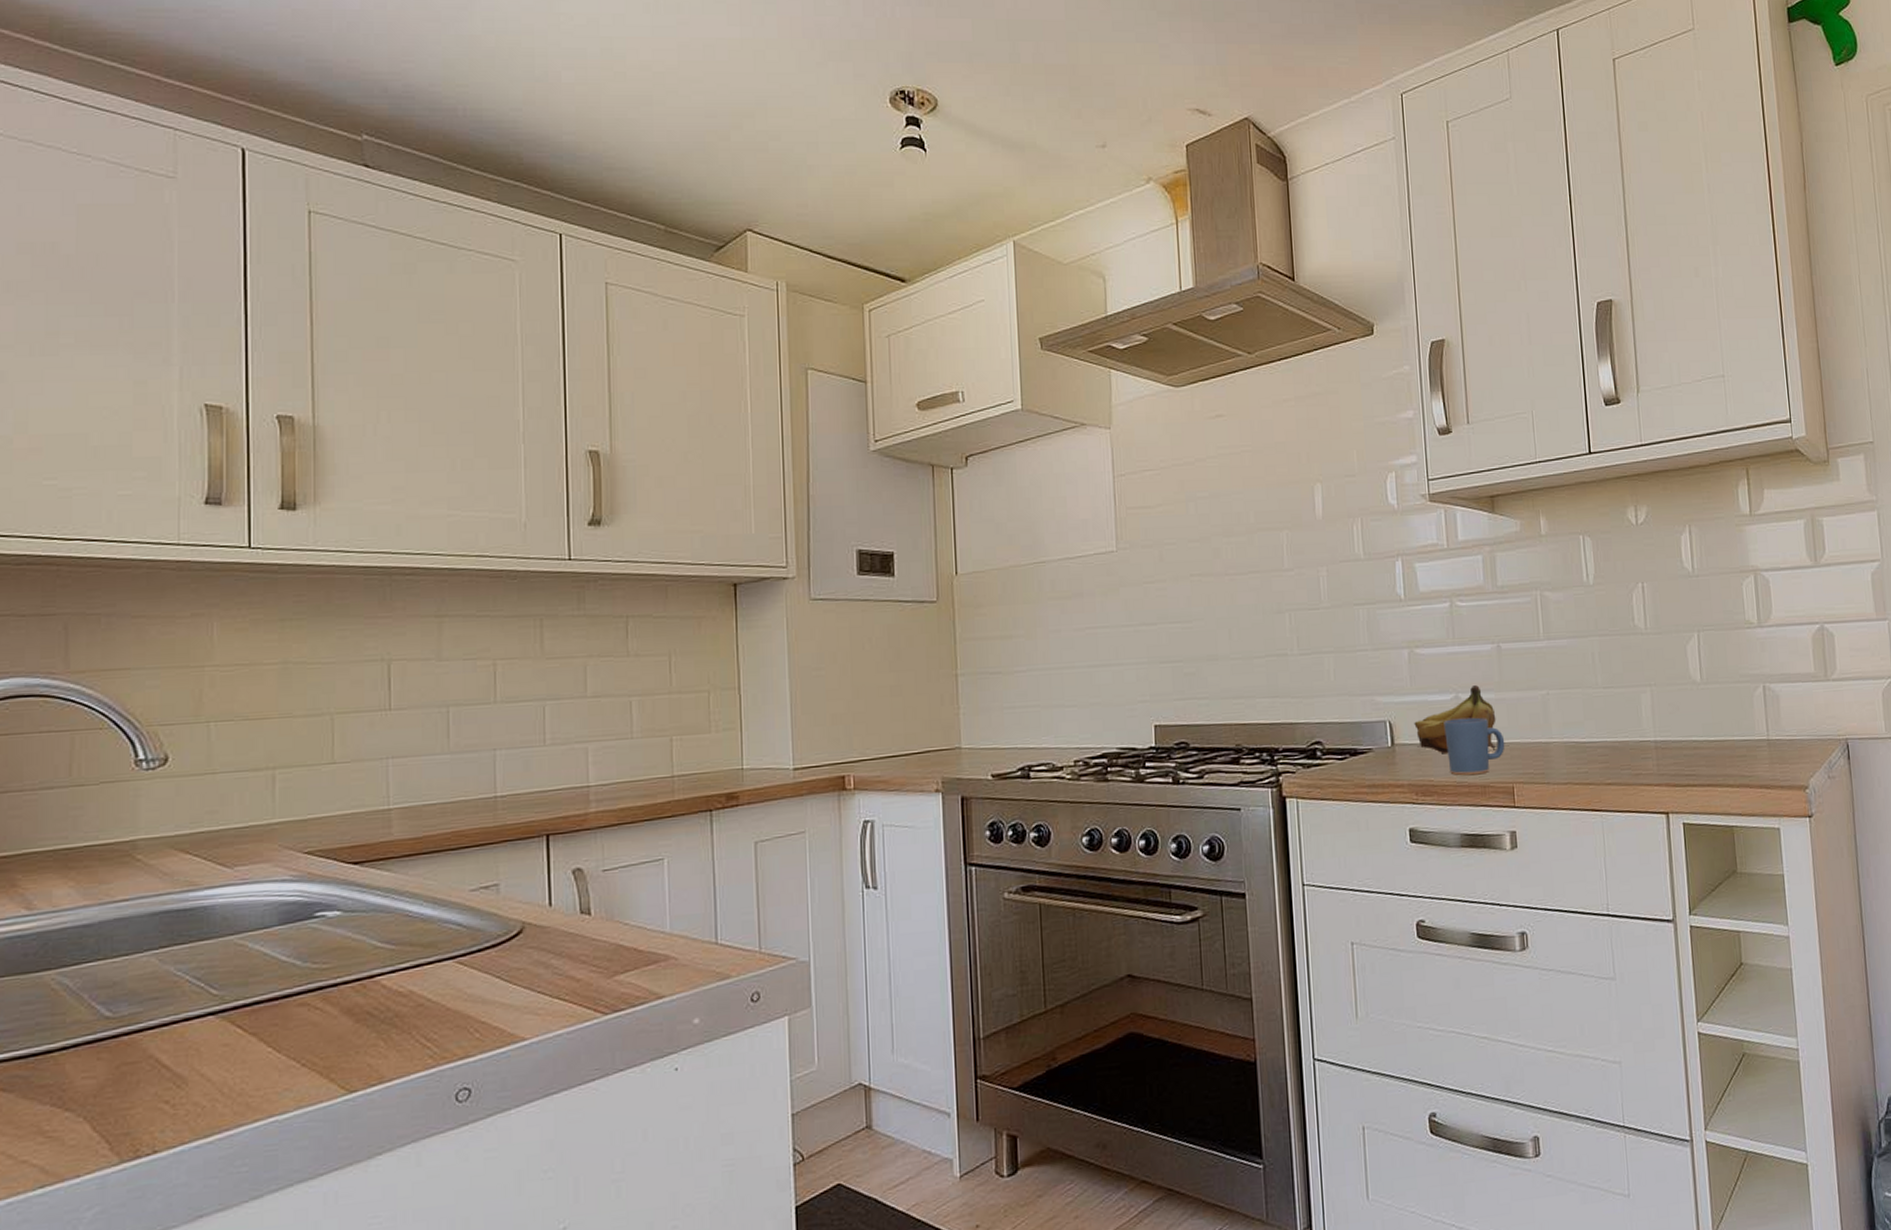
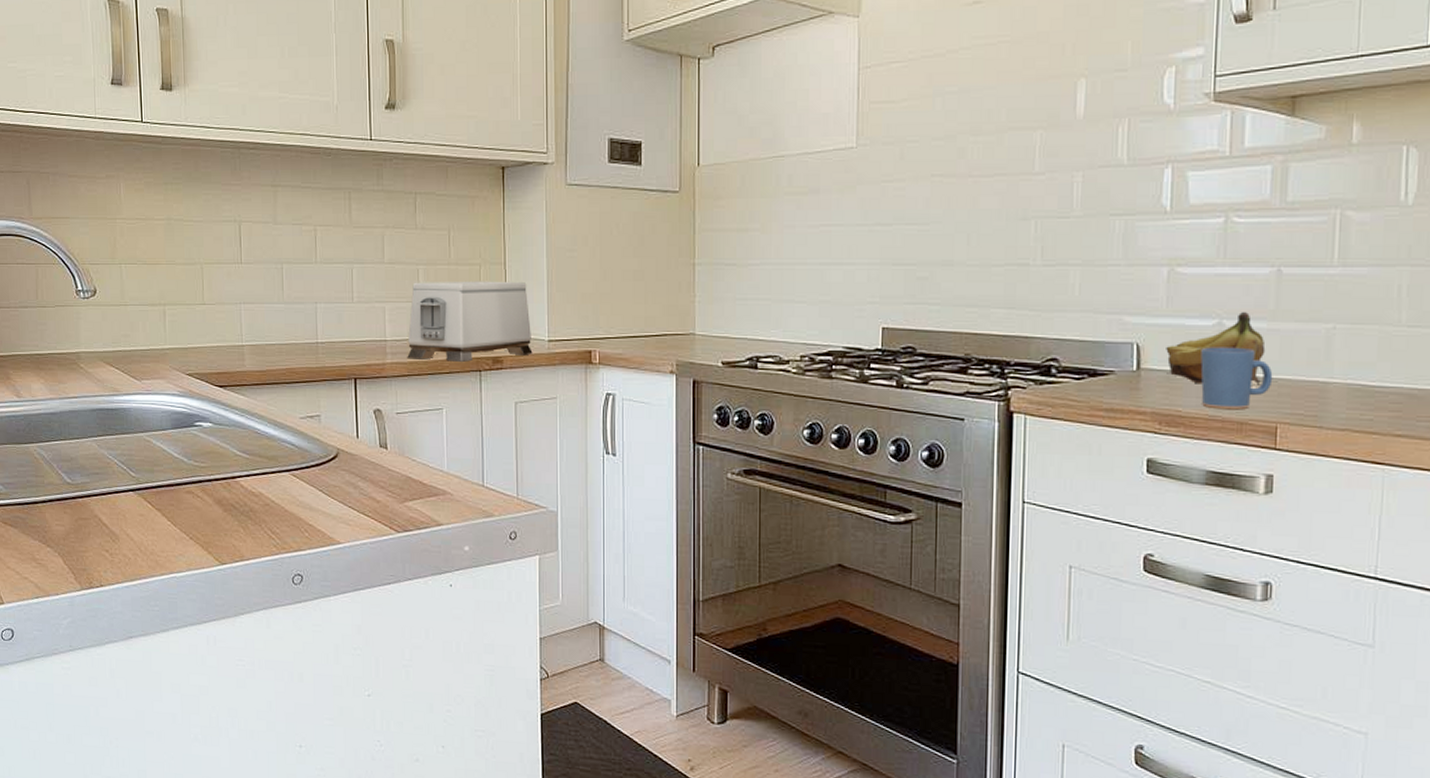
toaster: none [617,707,775,806] -> present [407,281,533,362]

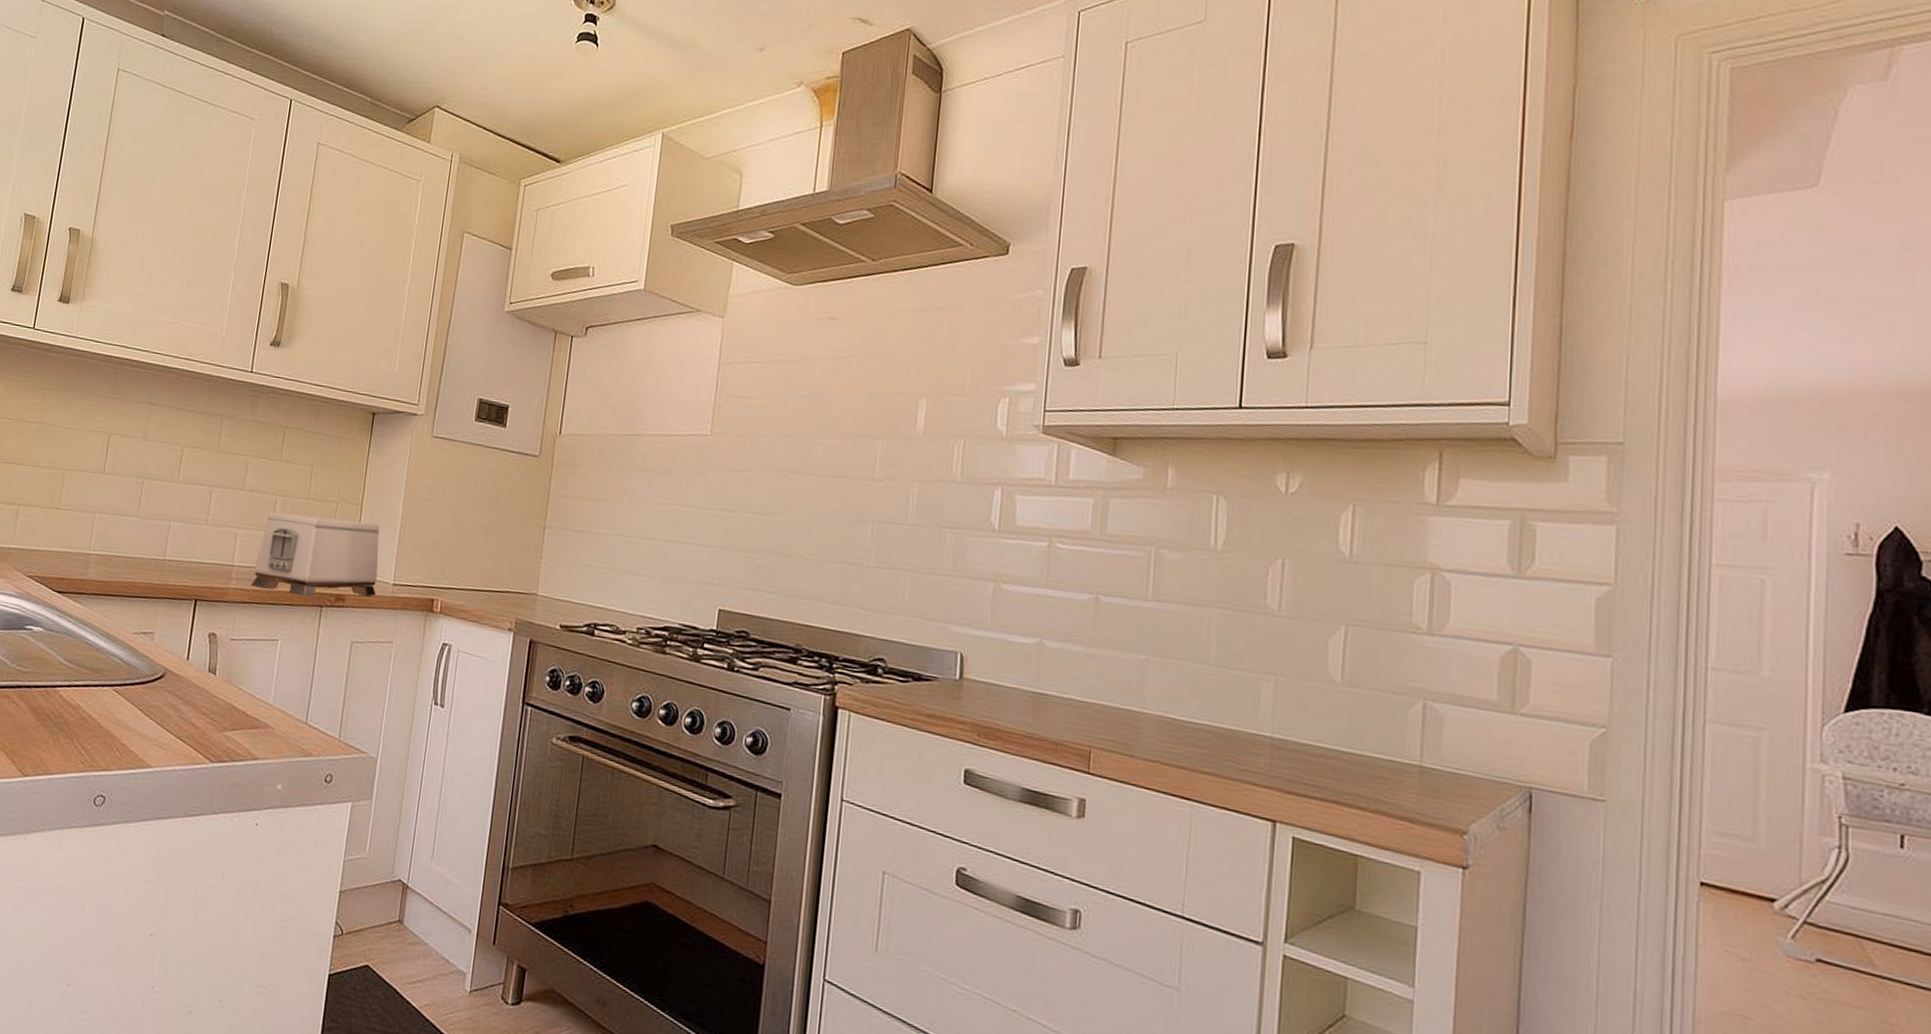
fruit: present [1166,312,1266,384] -> none [988,634,1082,706]
mug: present [1200,347,1273,410] -> none [1020,664,1089,730]

